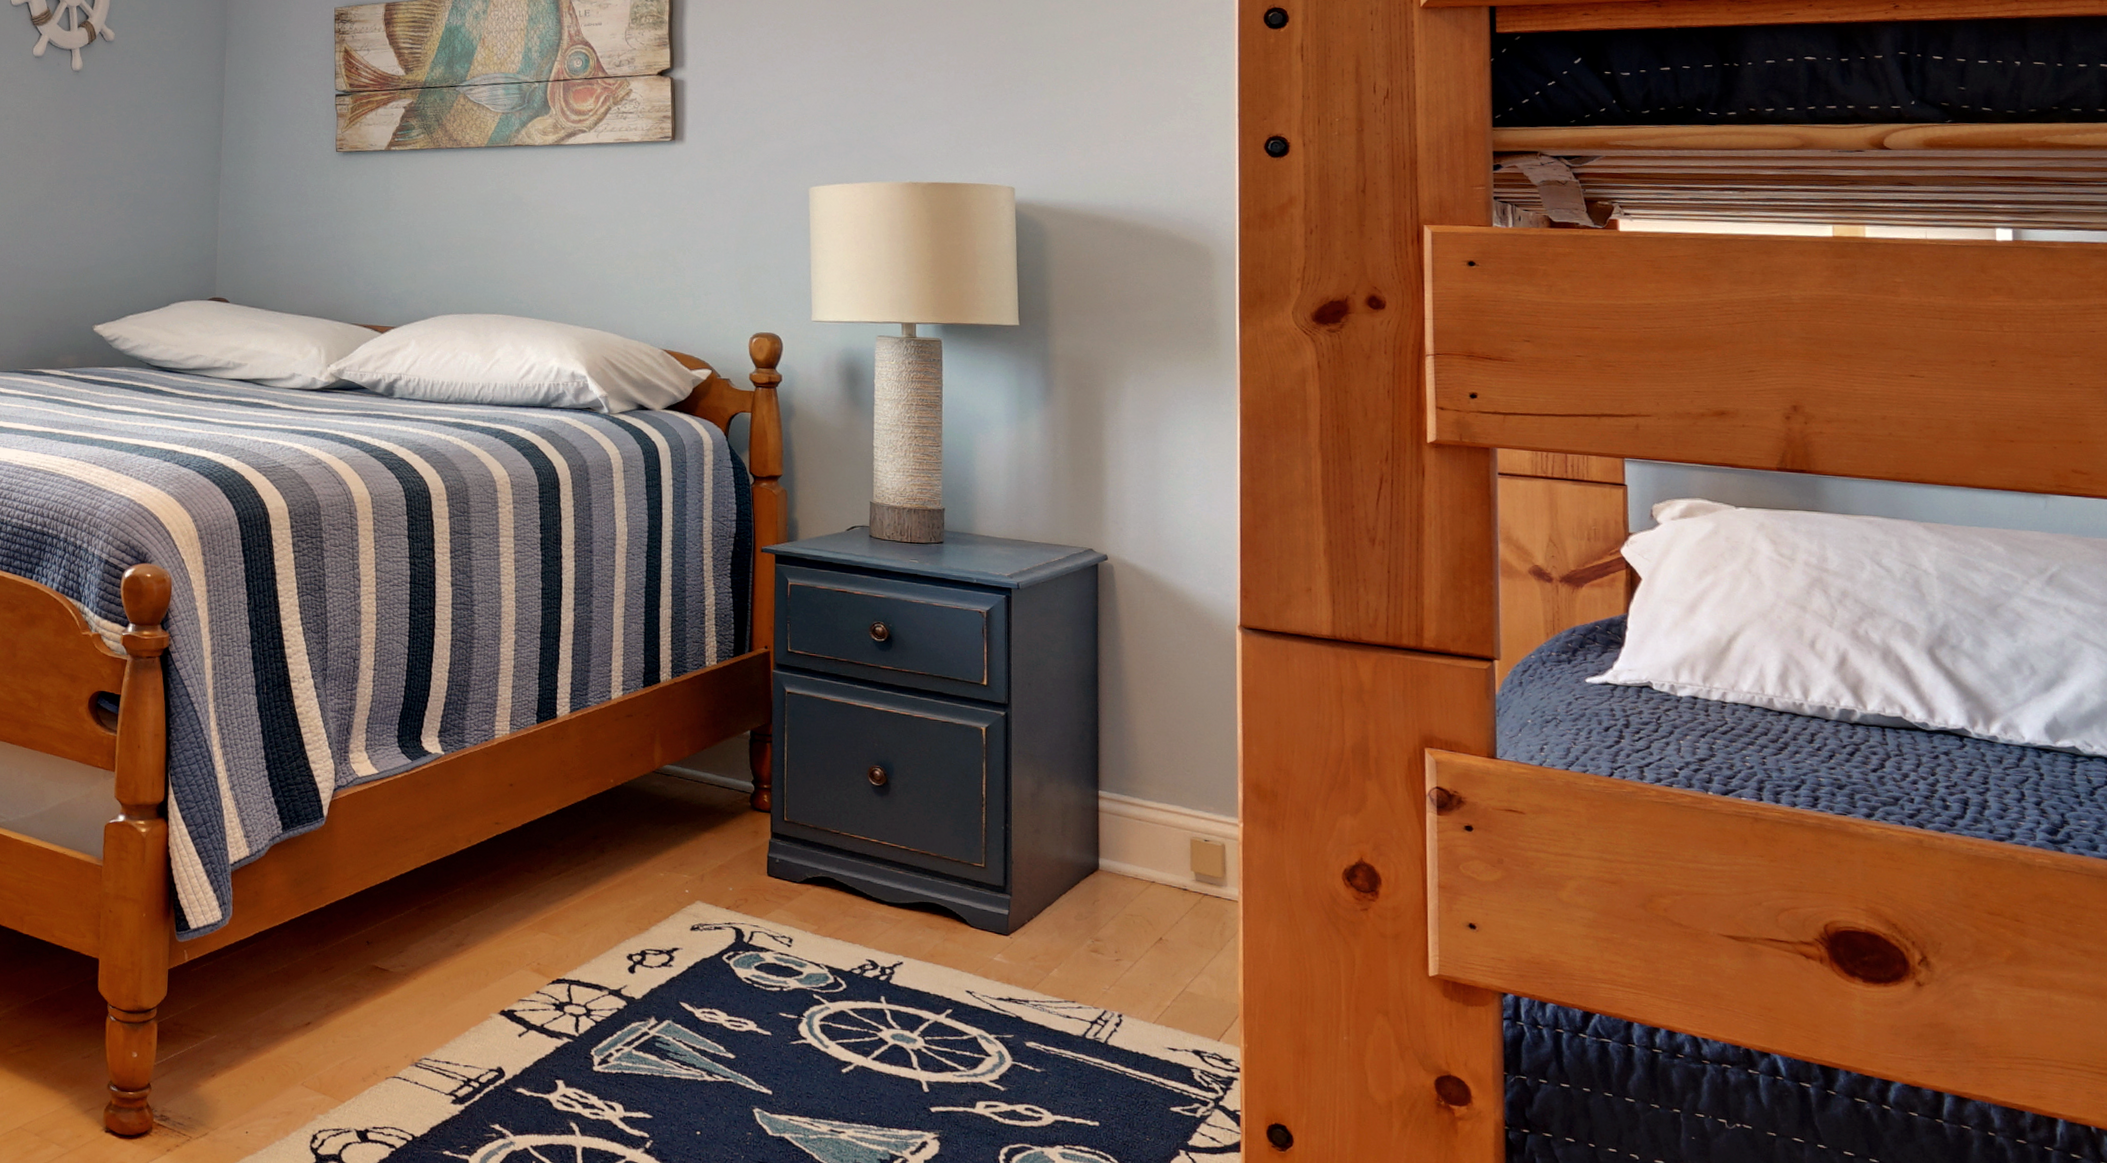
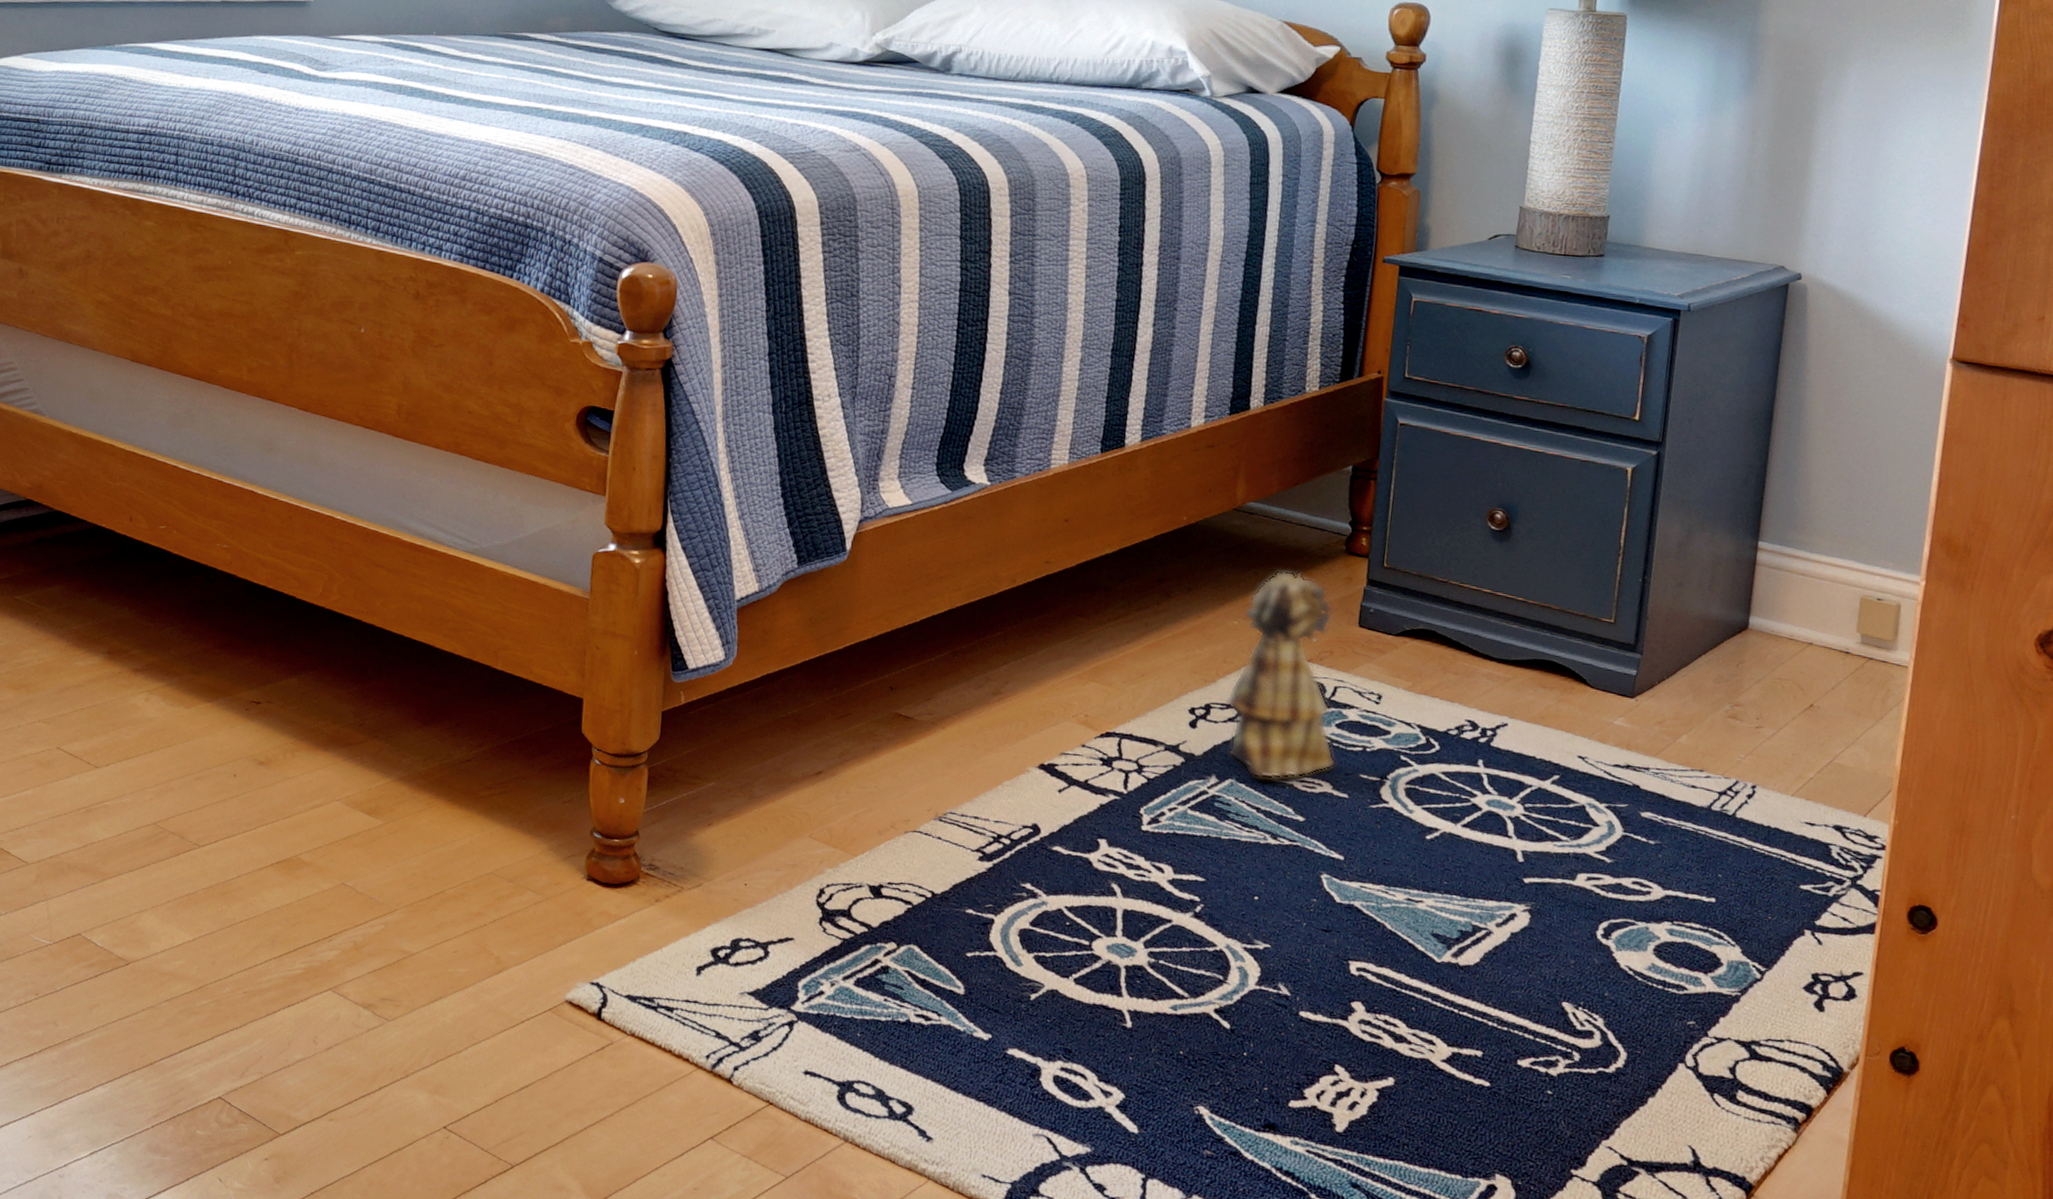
plush toy: none [657,826,757,1019] -> present [1225,570,1336,779]

